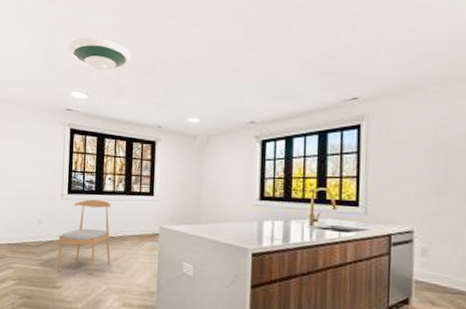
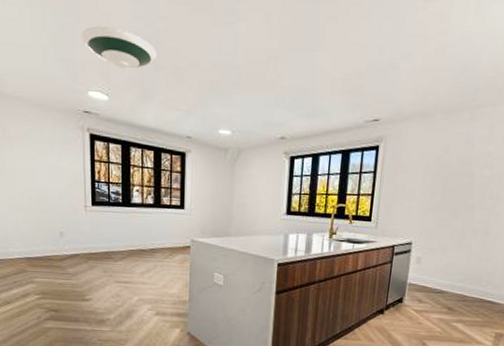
dining chair: present [58,199,111,274] -> none [84,211,142,286]

